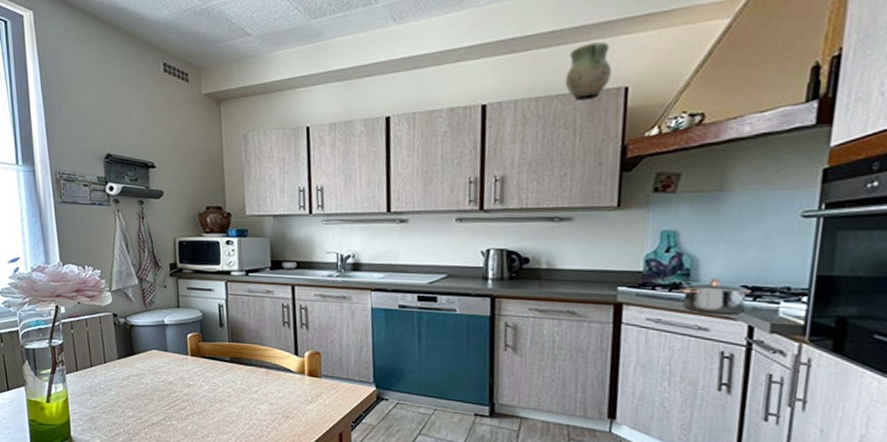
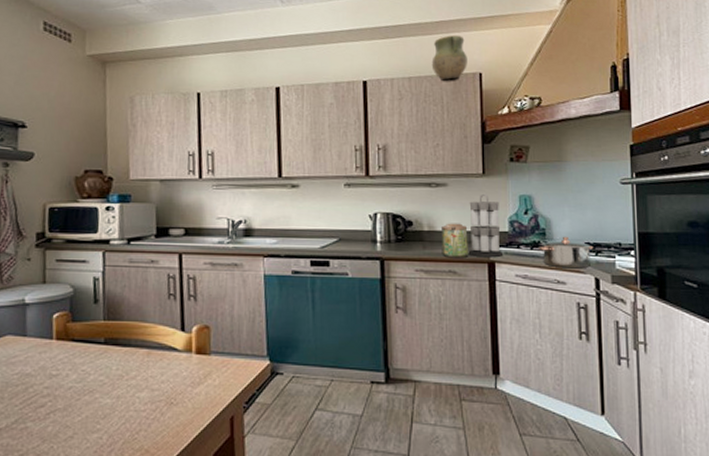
canister: none [560,260,594,299] -> present [442,223,469,259]
spice rack: none [591,228,635,299] -> present [468,193,502,258]

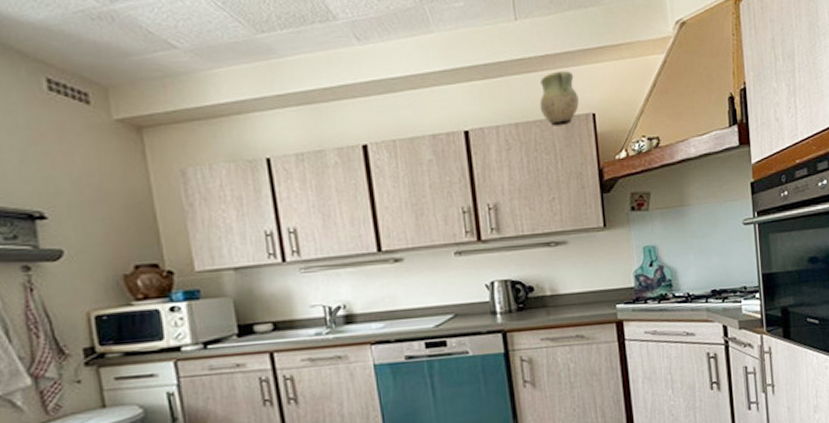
canister: present [442,223,469,259] -> none [565,283,596,322]
spice rack: present [468,193,502,258] -> none [592,248,630,318]
cooking pot: present [539,236,594,269] -> none [666,285,720,319]

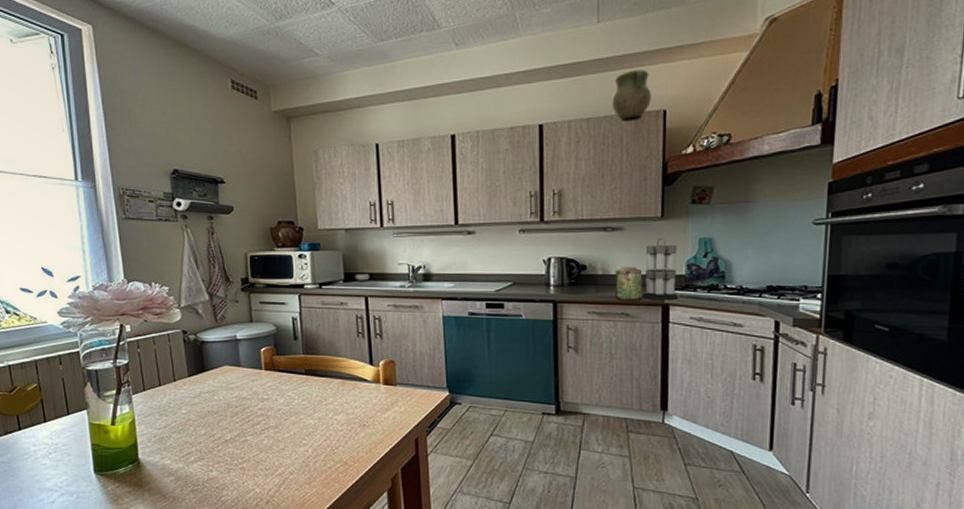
canister: none [565,283,596,322] -> present [615,267,643,301]
spice rack: none [592,248,630,318] -> present [642,237,678,301]

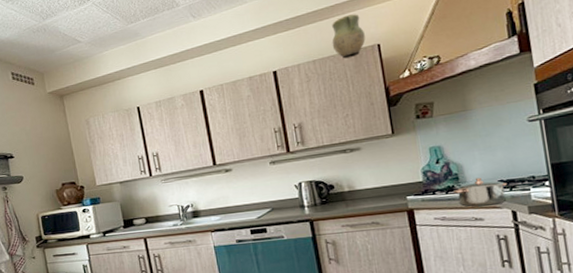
canister: present [615,267,643,301] -> none [360,180,389,212]
spice rack: present [642,237,678,301] -> none [383,151,420,207]
cooking pot: none [717,279,777,312] -> present [453,177,508,207]

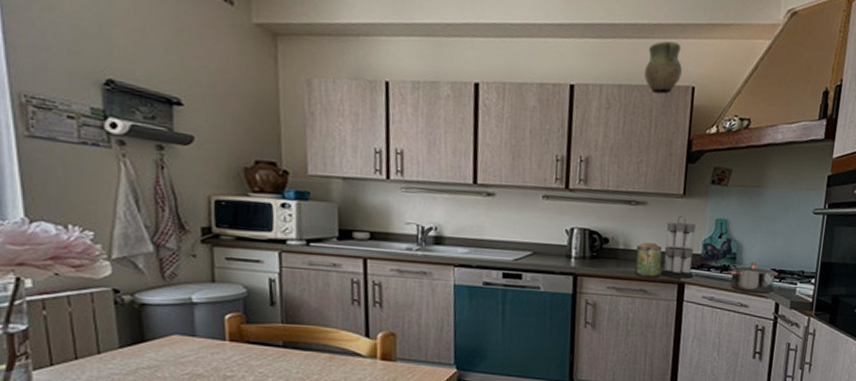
canister: none [360,180,389,212] -> present [635,242,663,278]
spice rack: none [383,151,420,207] -> present [660,214,696,279]

